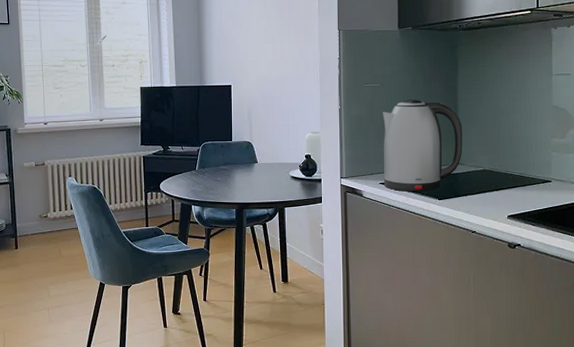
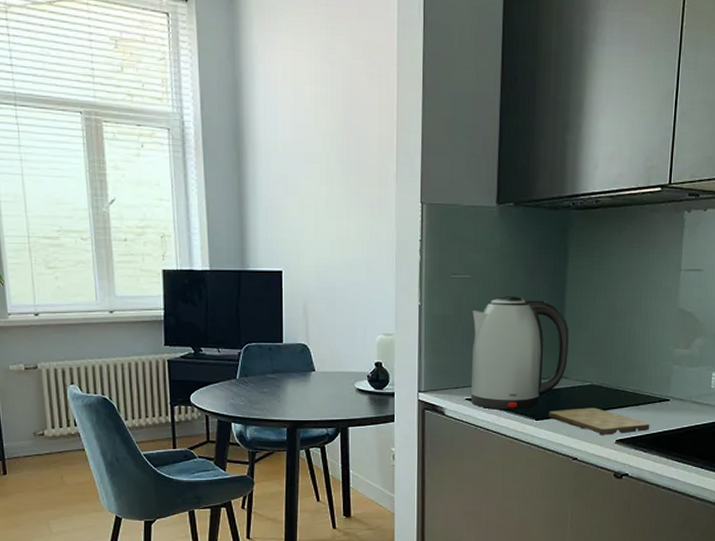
cutting board: none [449,188,536,212] -> present [548,407,650,435]

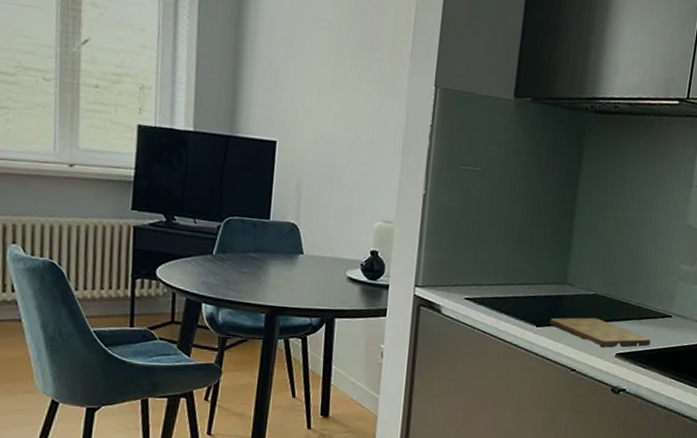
kettle: present [470,296,569,410] -> none [469,193,578,315]

